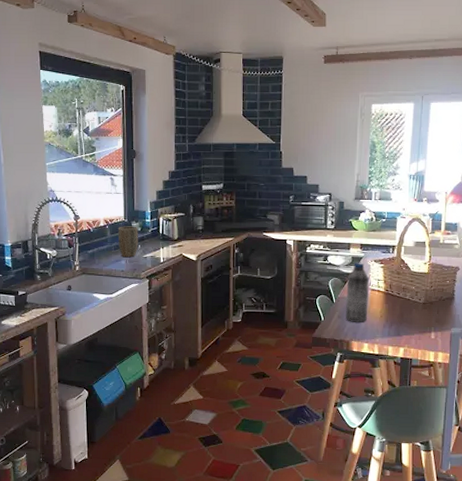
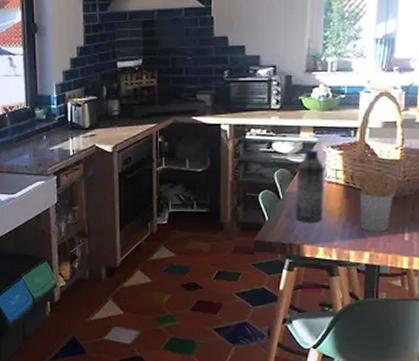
plant pot: present [118,226,138,258] -> none [19,113,43,151]
utensil holder: none [395,281,428,331] -> present [358,171,400,232]

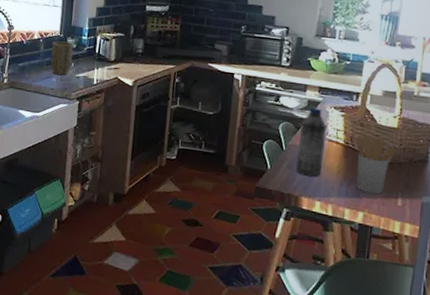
plant pot: none [19,113,43,151] -> present [50,41,74,75]

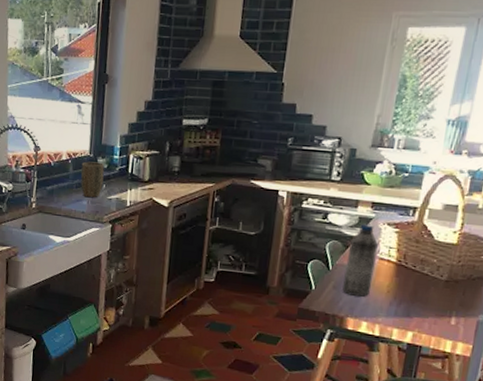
utensil holder: present [356,135,396,195] -> none [407,252,453,314]

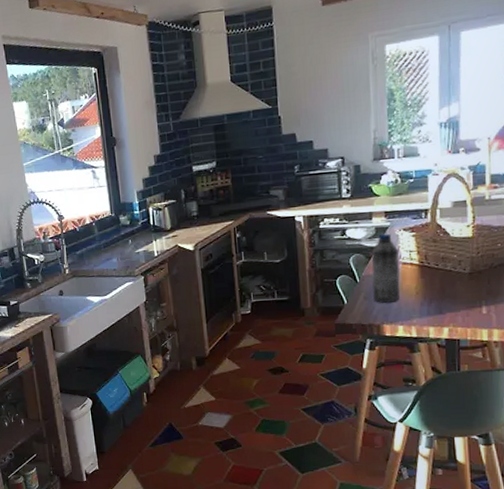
plant pot: present [80,161,105,198] -> none [105,220,129,255]

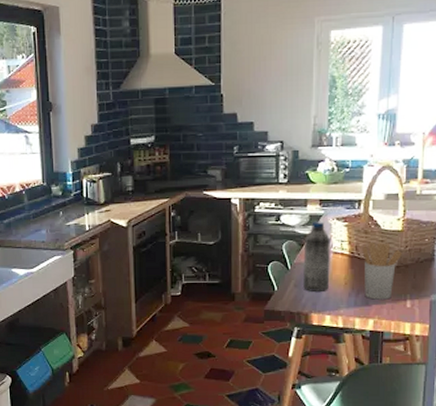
utensil holder: none [432,250,474,308] -> present [362,242,402,300]

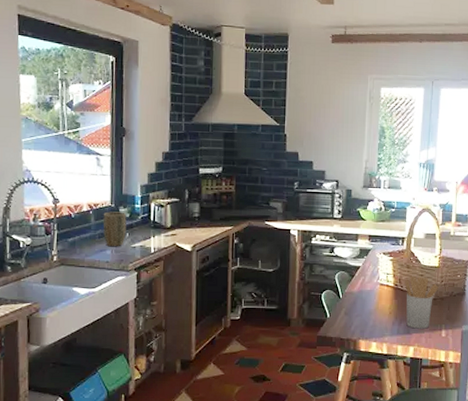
plant pot: none [36,190,60,227] -> present [103,211,127,247]
water bottle: present [303,220,330,291] -> none [353,254,377,320]

